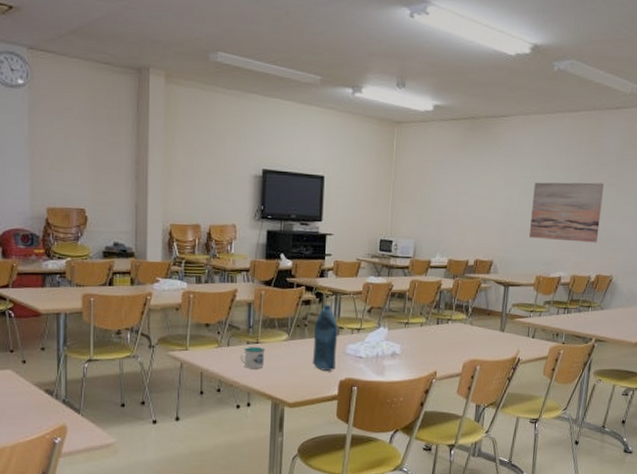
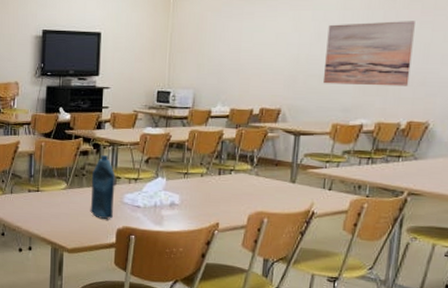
mug: present [240,346,265,369] -> none [22,194,45,216]

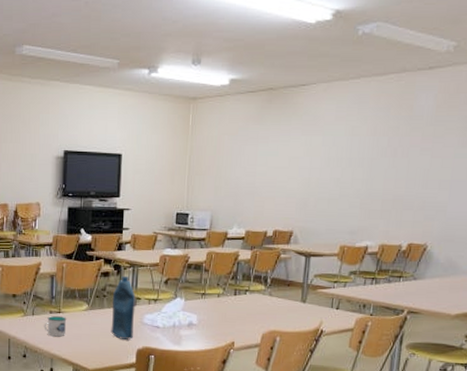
mug: none [22,194,45,216] -> present [44,315,67,337]
wall art: present [322,21,415,86] -> none [331,147,416,210]

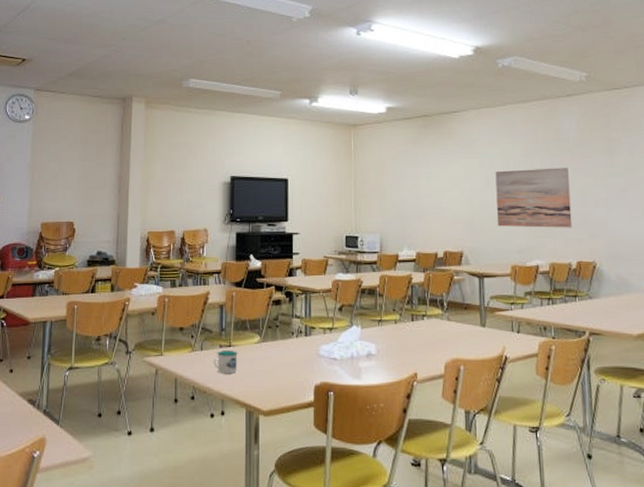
bottle: present [111,275,136,340] -> none [285,303,310,374]
wall art: none [331,147,416,210] -> present [495,168,572,228]

